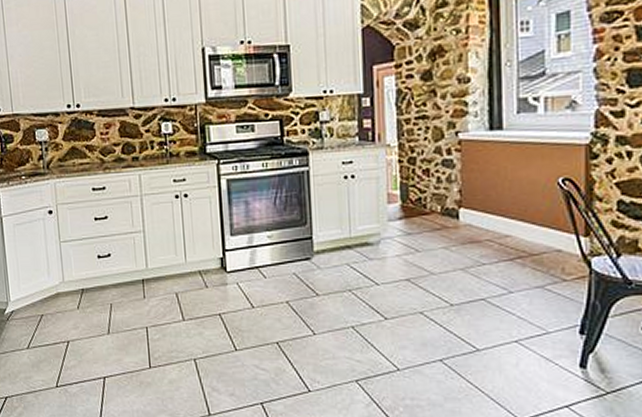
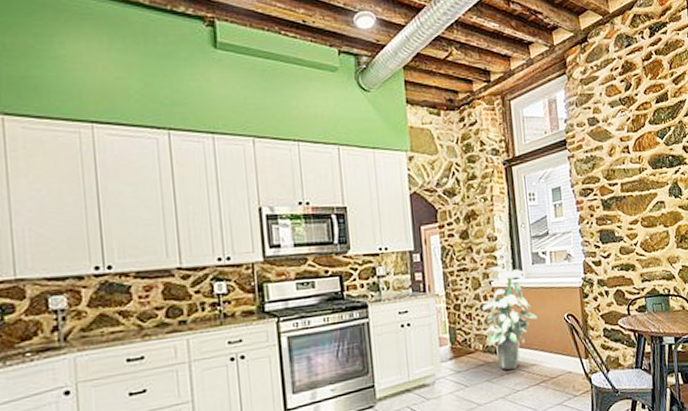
indoor plant: none [443,113,518,240] -> present [482,265,537,370]

